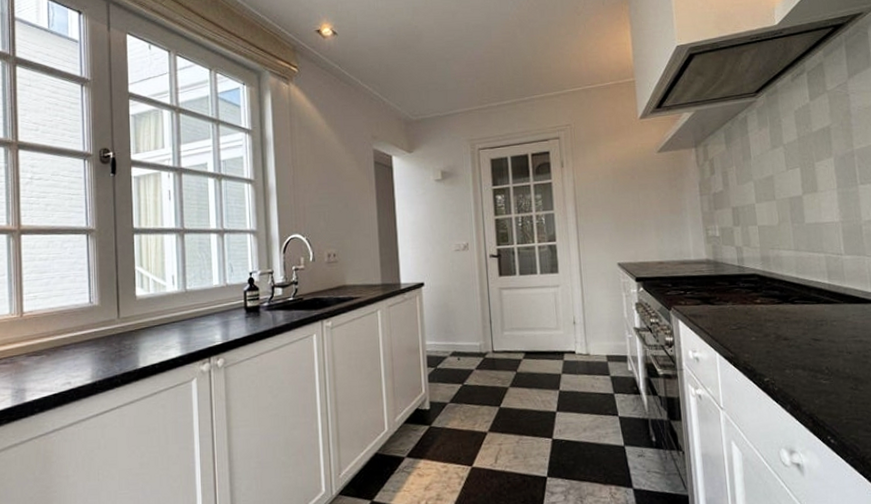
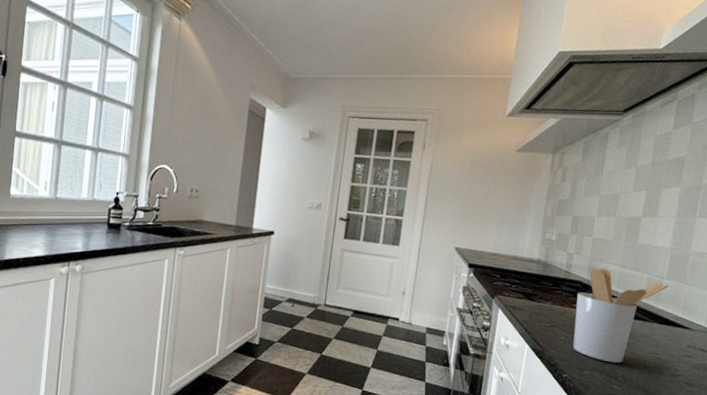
utensil holder: none [756,256,850,356] -> present [573,268,669,363]

